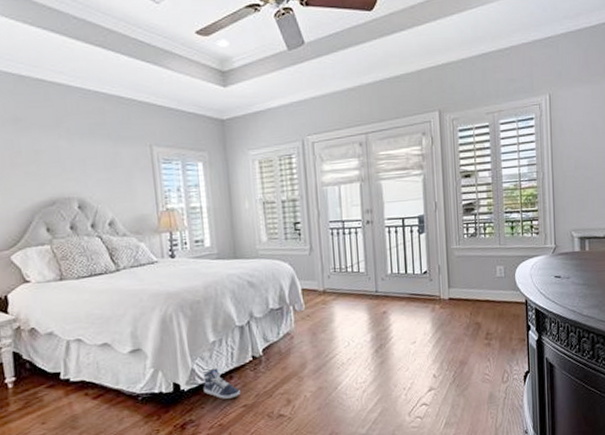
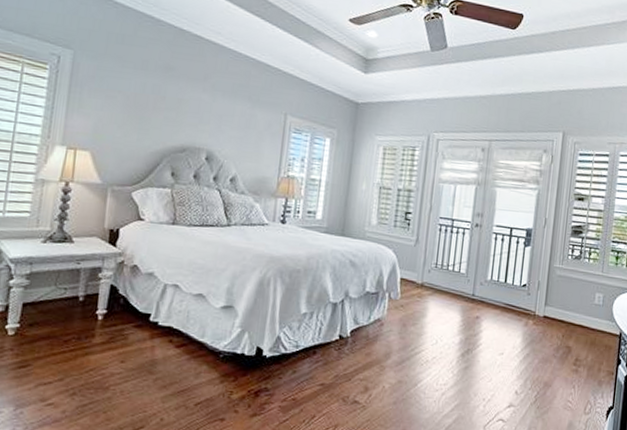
sneaker: present [203,367,240,400] -> none [284,340,321,375]

